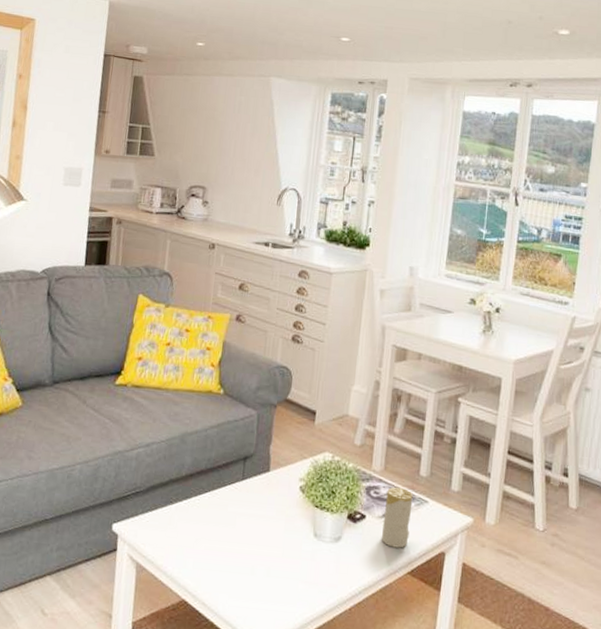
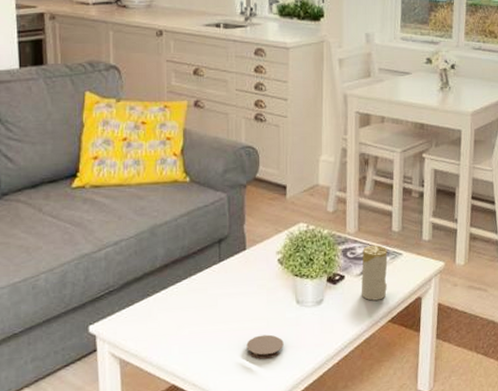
coaster: none [259,563,297,591] -> present [246,334,284,359]

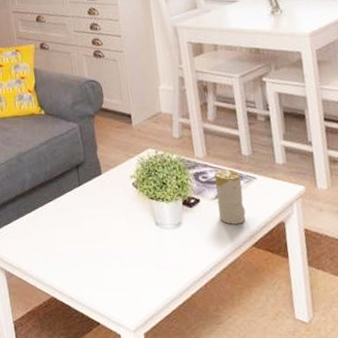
coaster: present [246,334,284,359] -> none [113,254,149,278]

